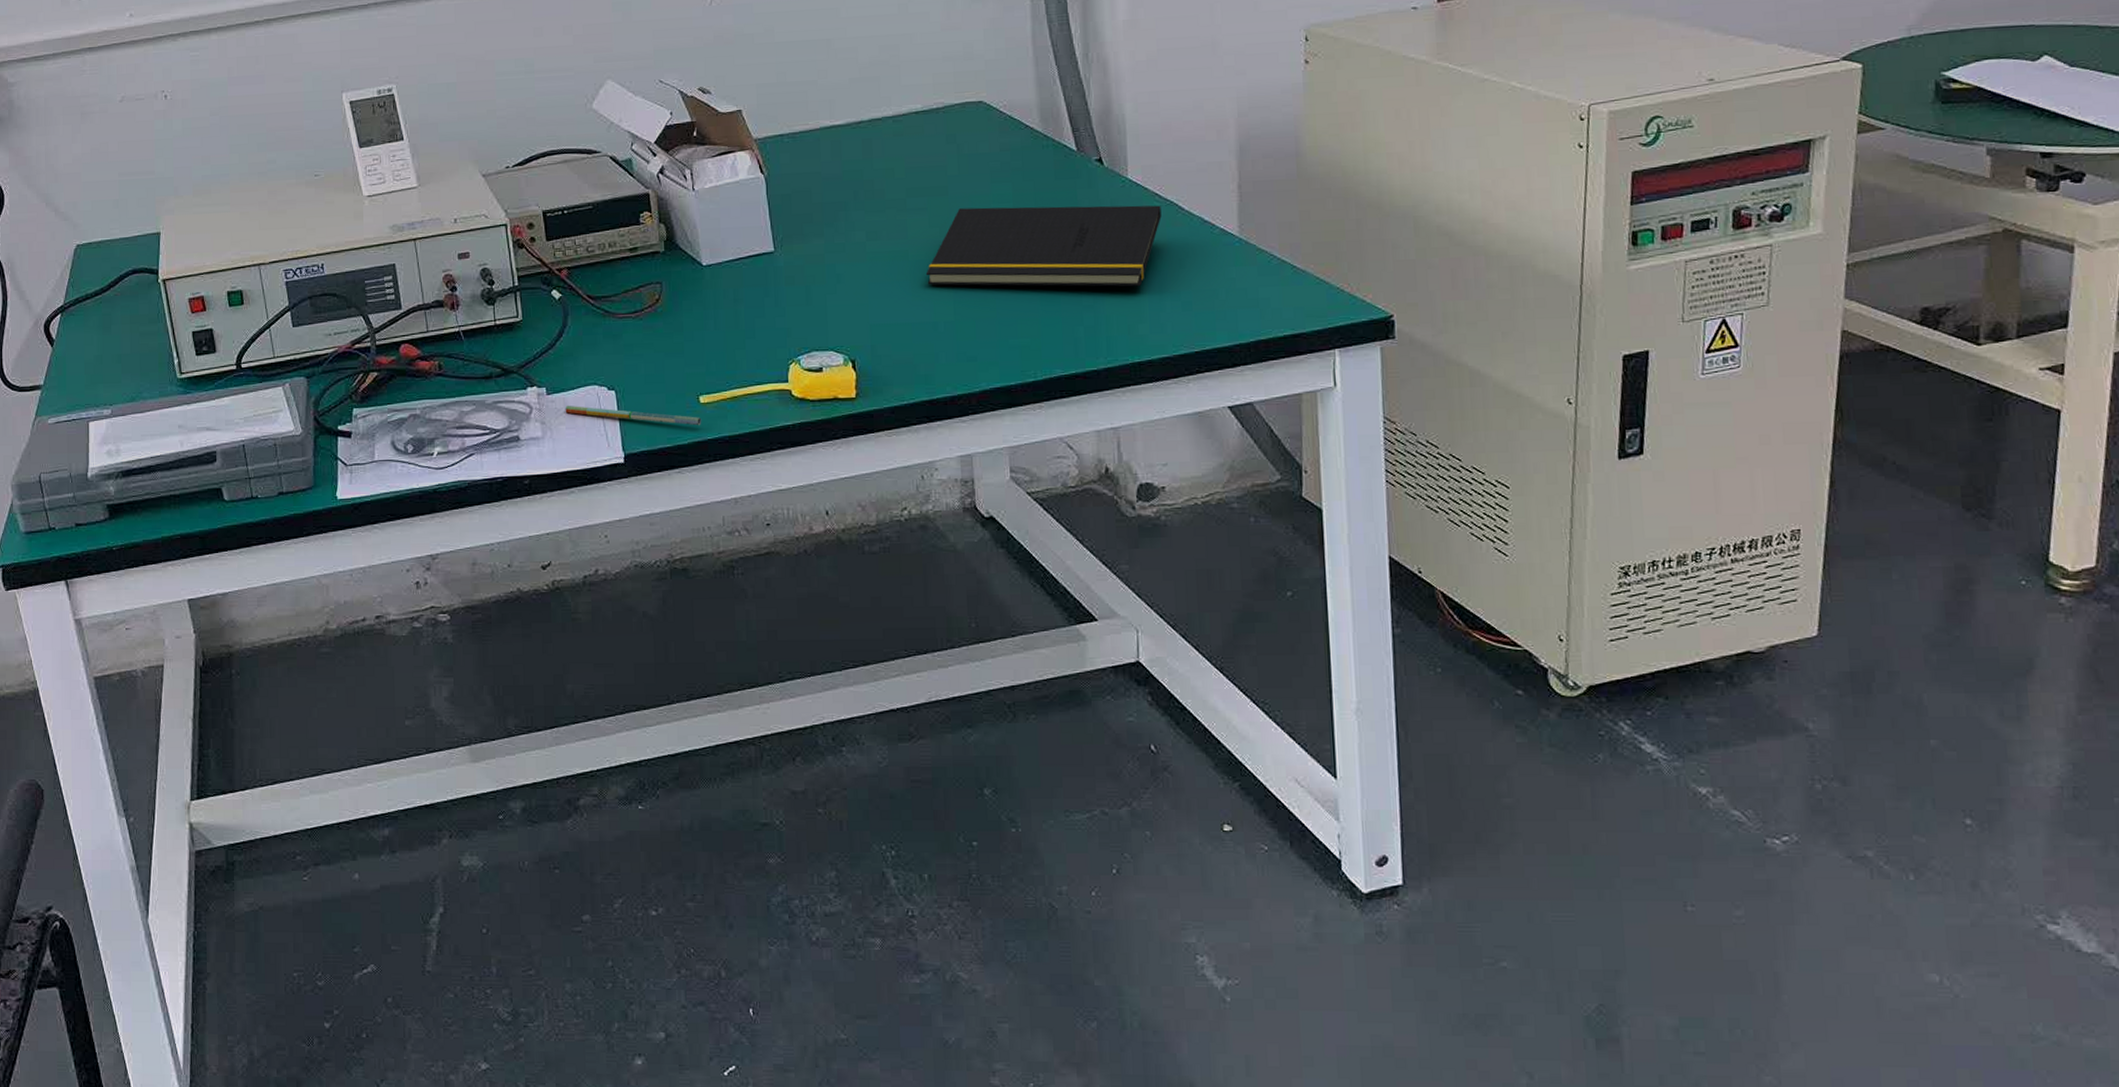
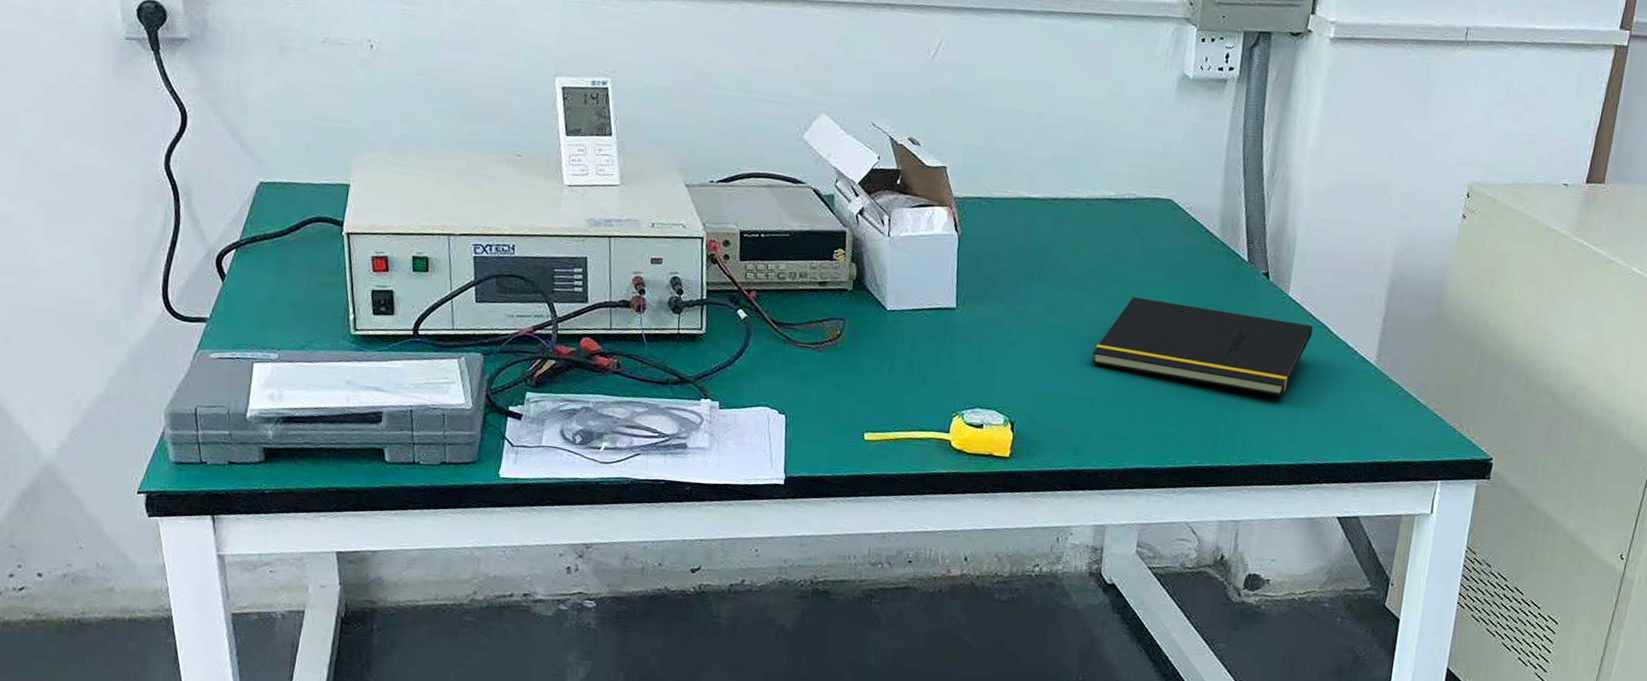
pen: present [565,406,702,426] -> none [734,422,864,461]

